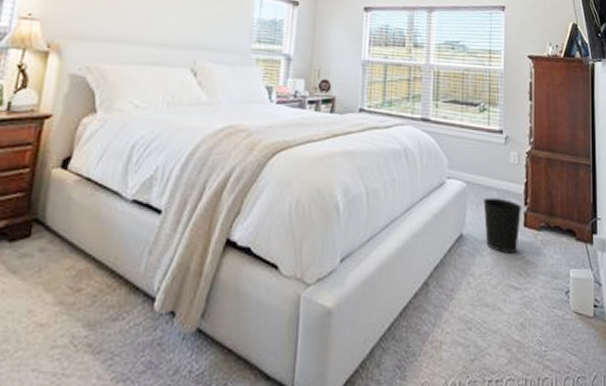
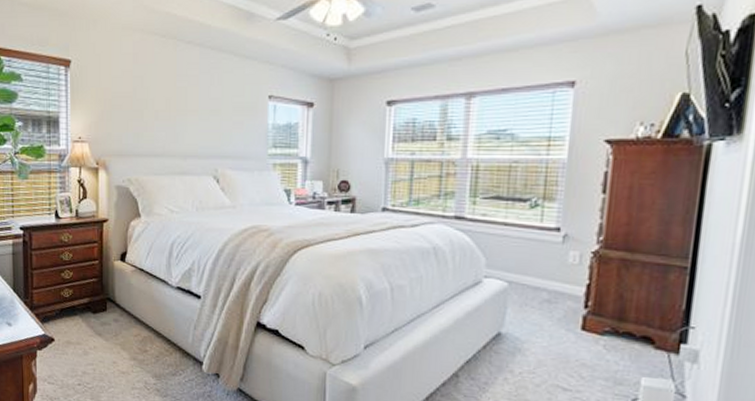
wastebasket: present [483,197,522,254] -> none [528,298,581,356]

